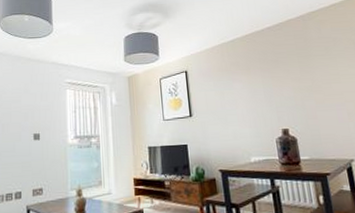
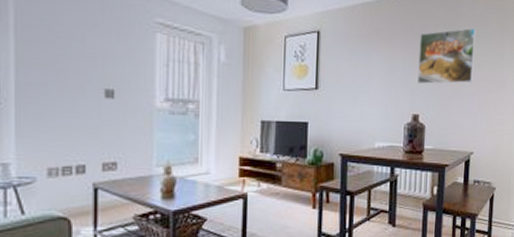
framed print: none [274,48,336,102] -> present [417,27,476,84]

